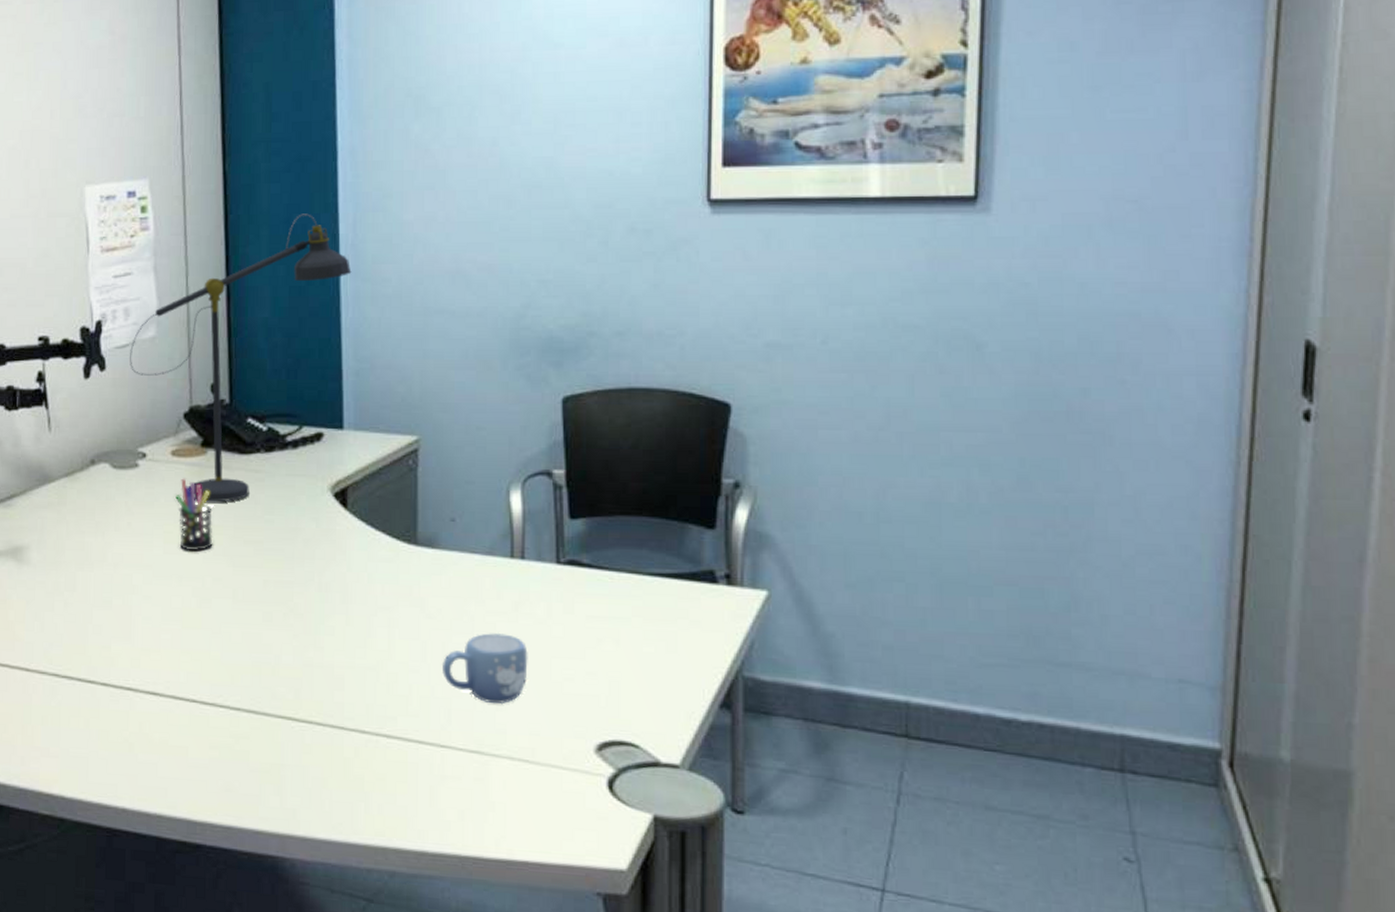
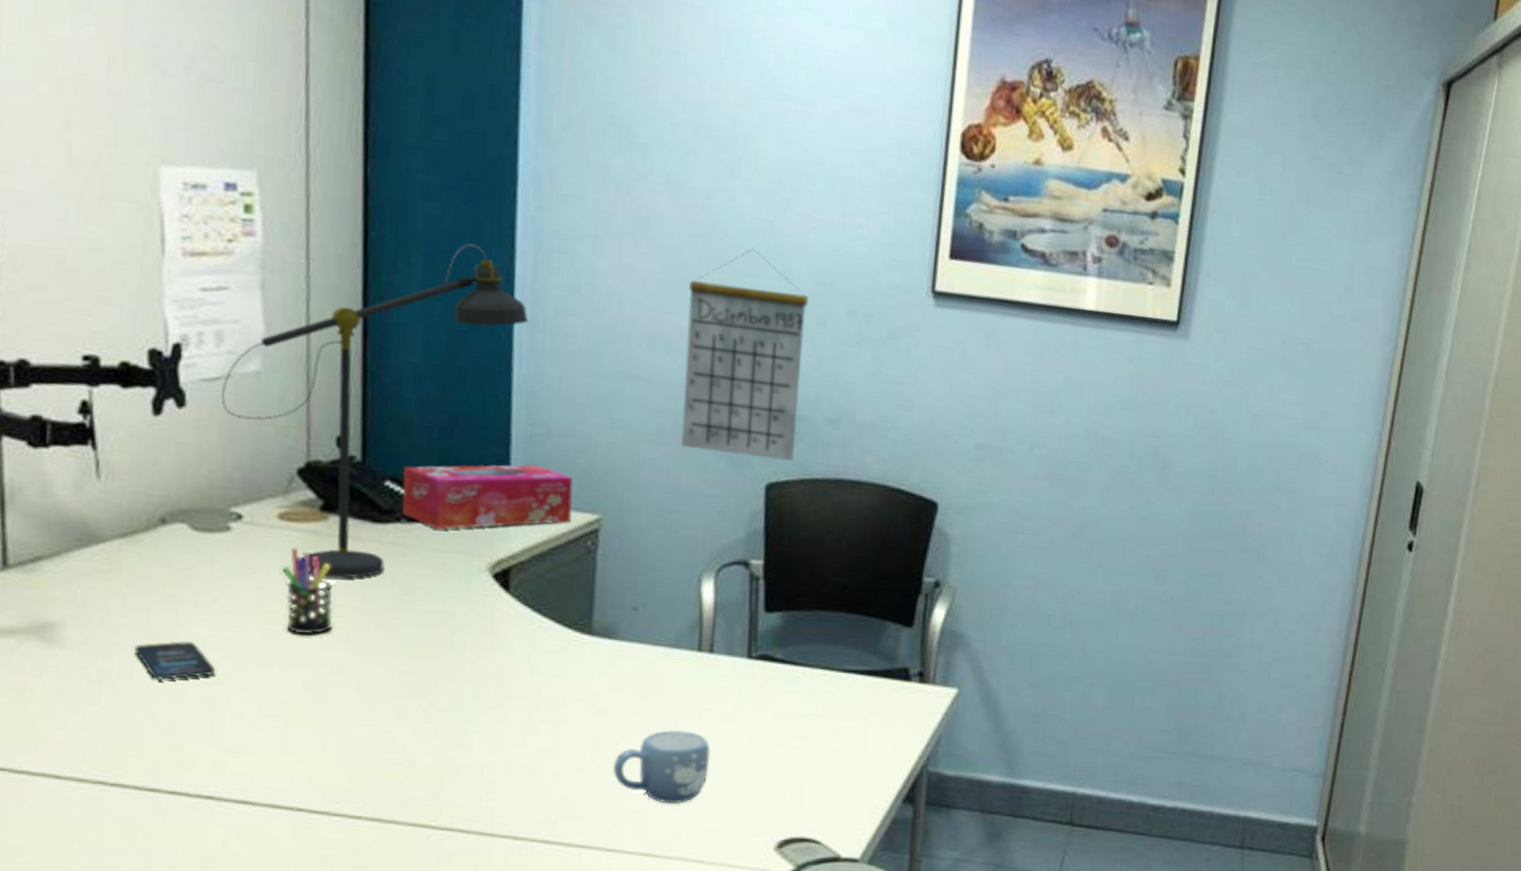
smartphone: none [76,557,131,591] -> present [134,640,216,680]
tissue box: none [261,395,394,457] -> present [402,463,573,530]
calendar: none [483,183,589,375] -> present [681,248,808,462]

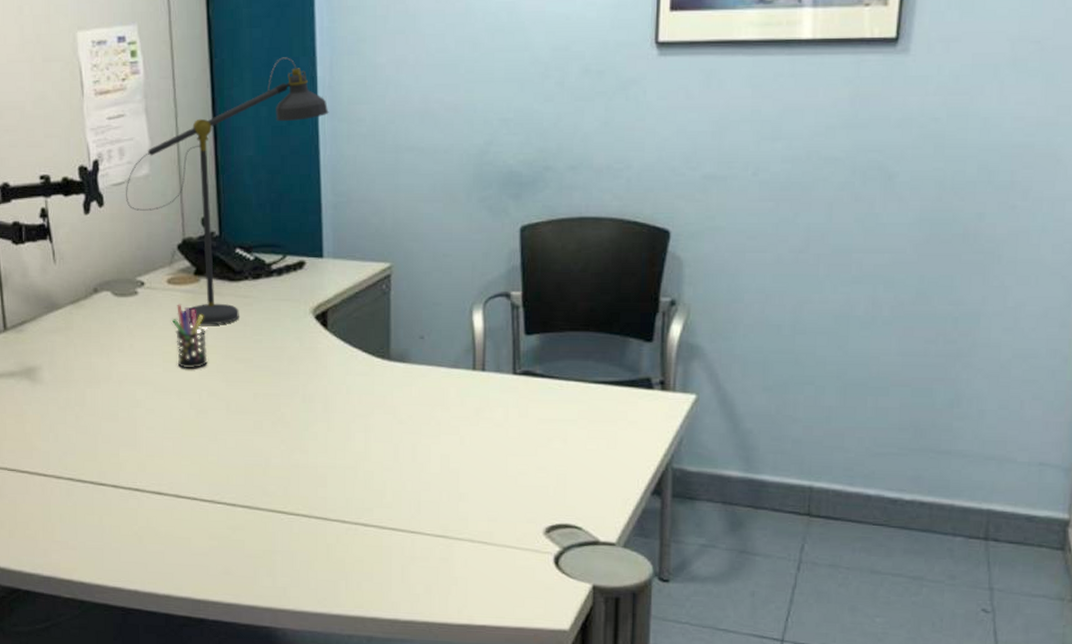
smartphone: present [134,640,216,680] -> none [84,376,135,405]
tissue box: present [402,463,573,530] -> none [248,226,369,283]
mug: present [612,730,711,805] -> none [412,435,487,496]
calendar: present [681,248,808,462] -> none [449,27,547,206]

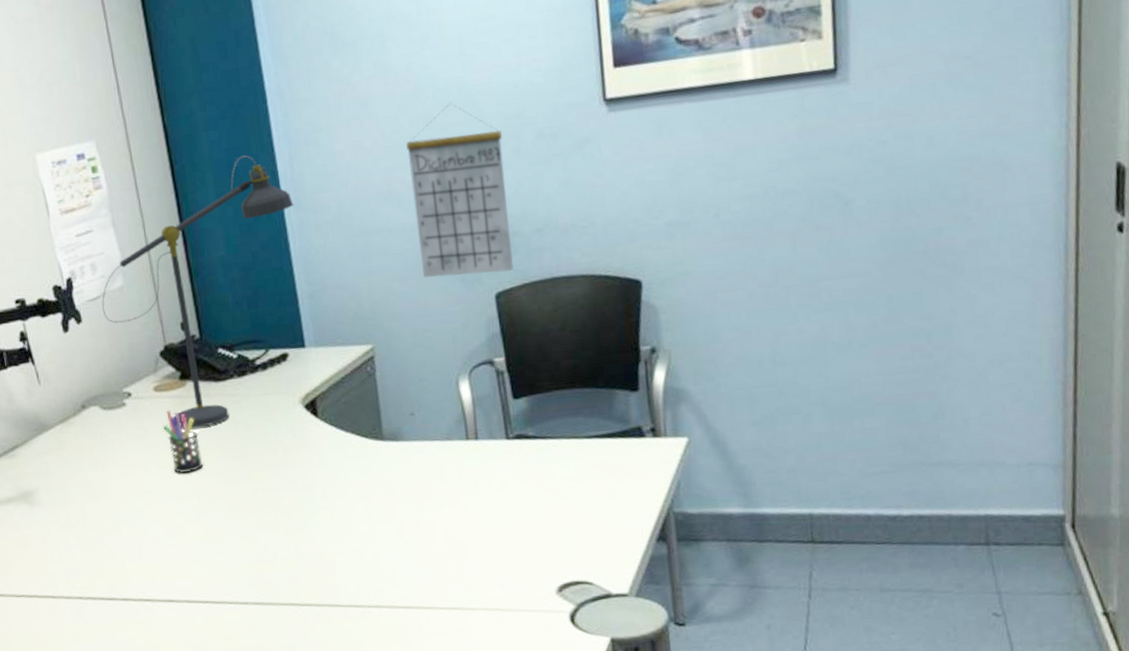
calendar: none [449,27,547,206] -> present [406,102,514,278]

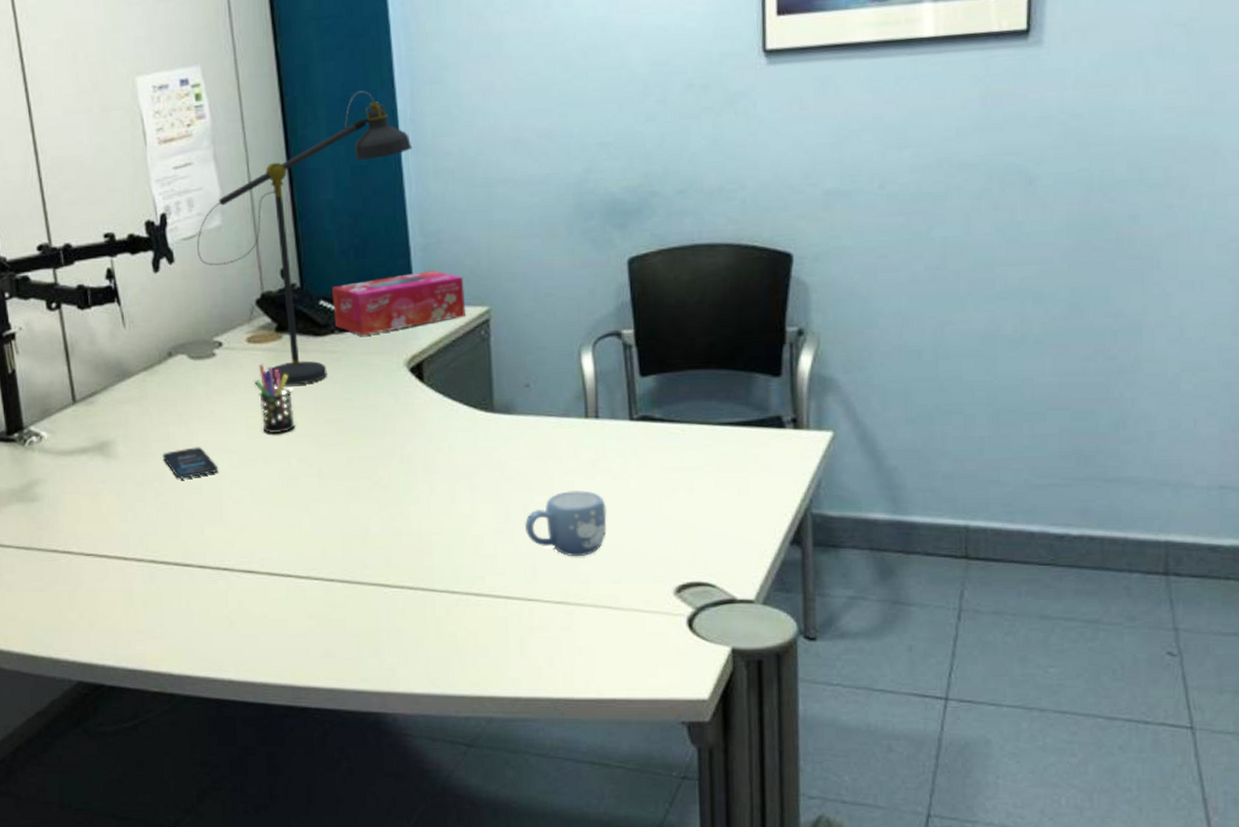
smartphone: none [82,489,135,520] -> present [163,446,219,479]
tissue box: none [229,314,352,379] -> present [332,269,465,336]
calendar: present [406,102,514,278] -> none [540,44,650,237]
mug: none [417,505,492,566] -> present [524,490,607,557]

